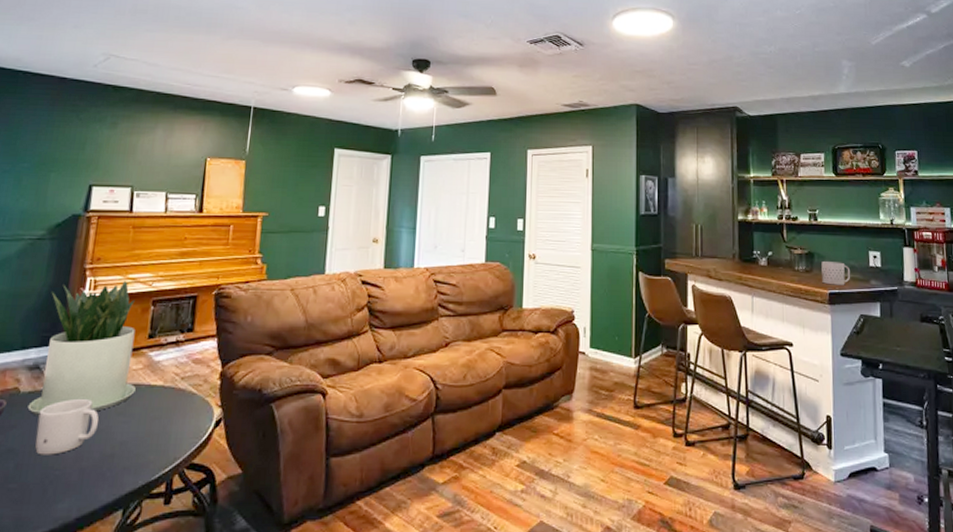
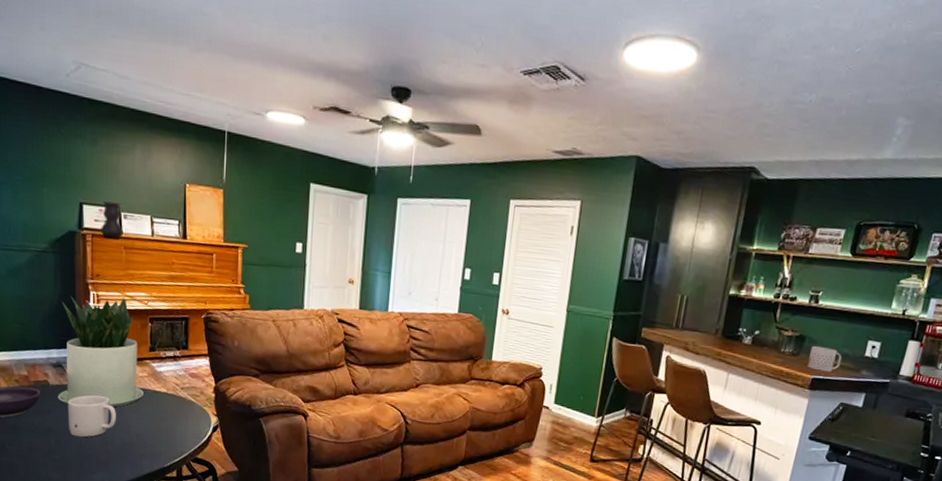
vase: none [107,181,136,220] -> present [99,201,123,241]

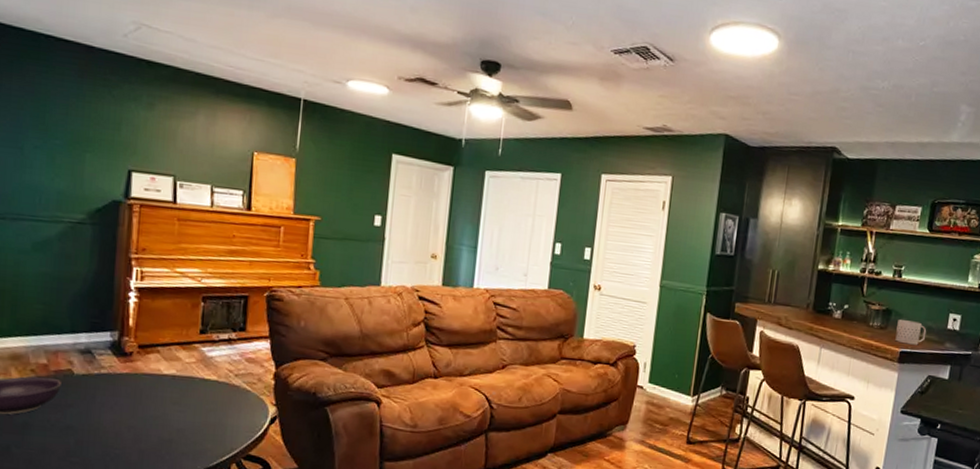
planter: present [57,296,144,408] -> none [83,272,190,399]
mug: present [67,395,117,438] -> none [93,385,155,436]
vase: present [99,201,123,241] -> none [150,168,178,212]

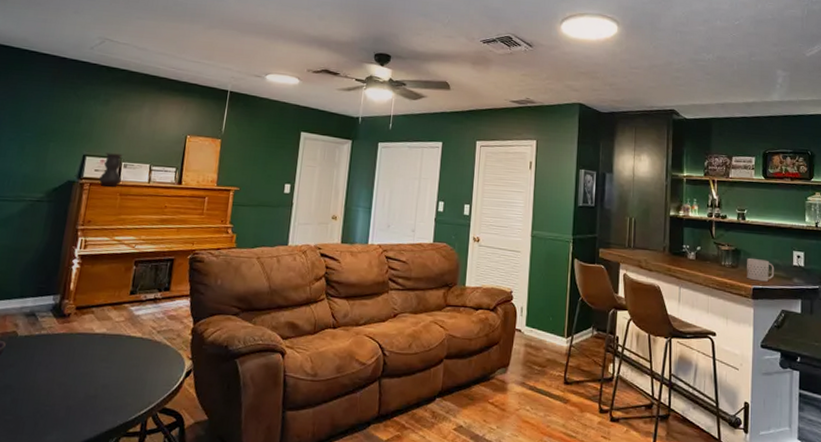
vase: none [150,168,178,212] -> present [98,153,124,188]

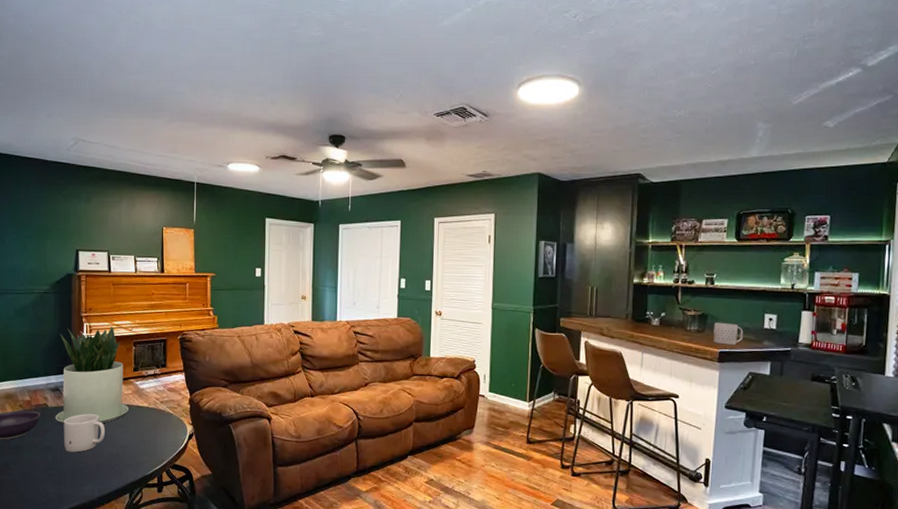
planter: none [23,241,120,358] -> present [55,326,128,425]
mug: none [29,344,85,393] -> present [63,414,106,453]
vase: present [98,153,124,188] -> none [92,247,112,279]

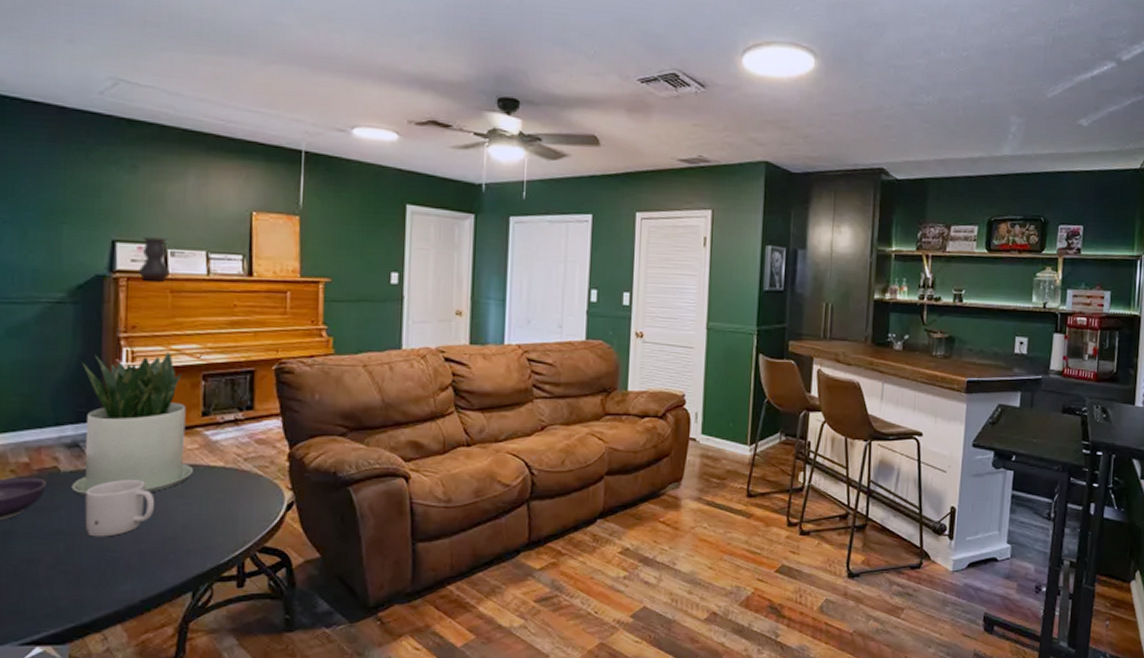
vase: none [92,247,112,279] -> present [138,237,169,283]
mug: present [713,323,744,345] -> none [961,347,993,373]

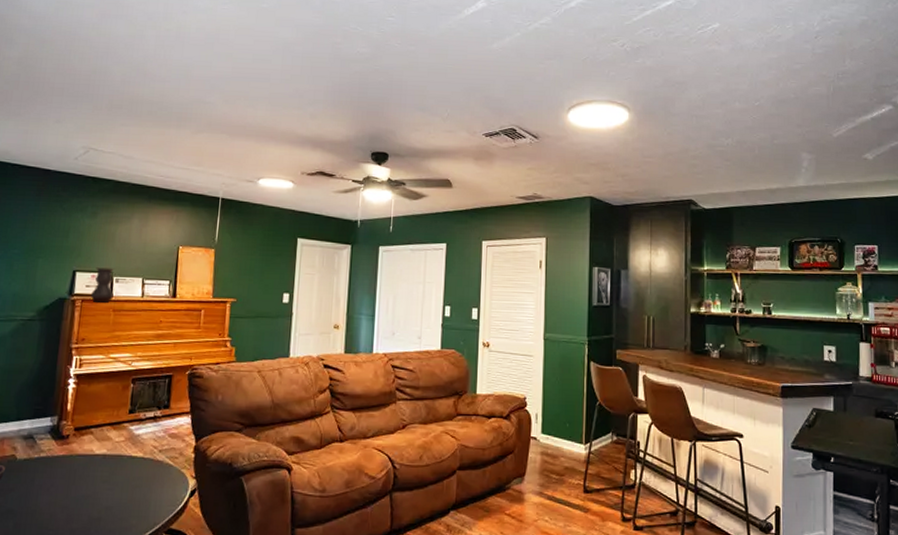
planter: present [71,351,193,497] -> none [23,359,119,481]
mug: present [84,480,155,537] -> none [30,467,87,517]

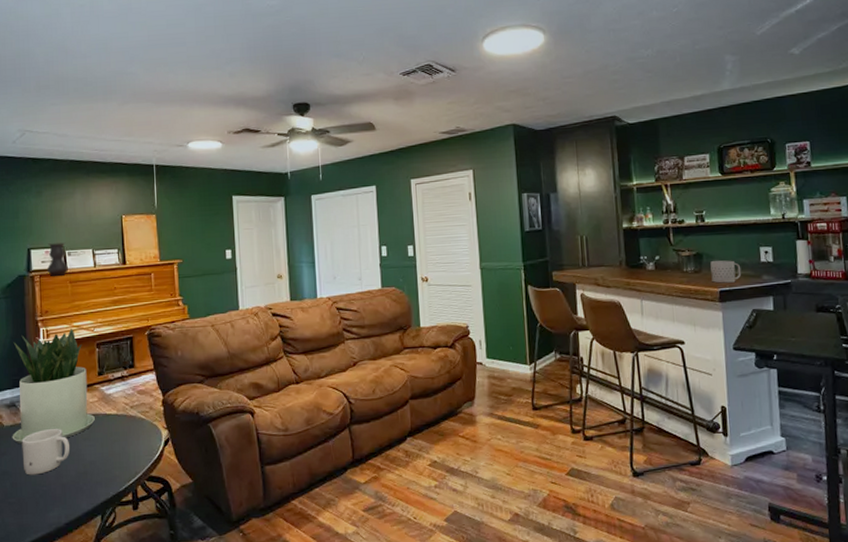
planter: none [23,359,119,481] -> present [12,328,95,445]
mug: none [30,467,87,517] -> present [22,429,70,475]
mug: none [774,355,804,379] -> present [710,260,742,283]

